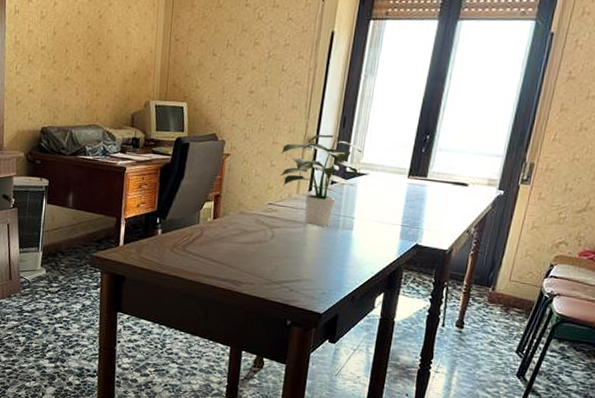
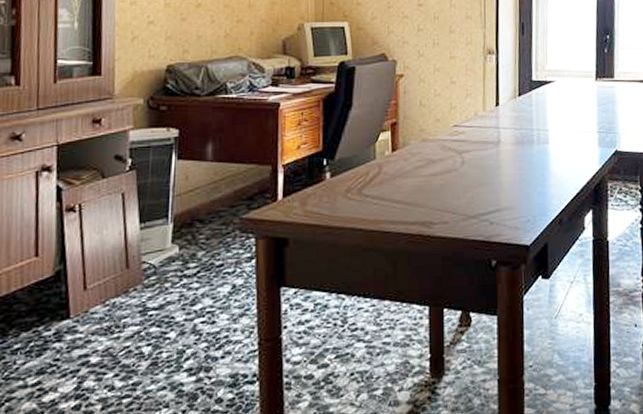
potted plant: present [280,134,363,226] -> none [460,42,546,144]

